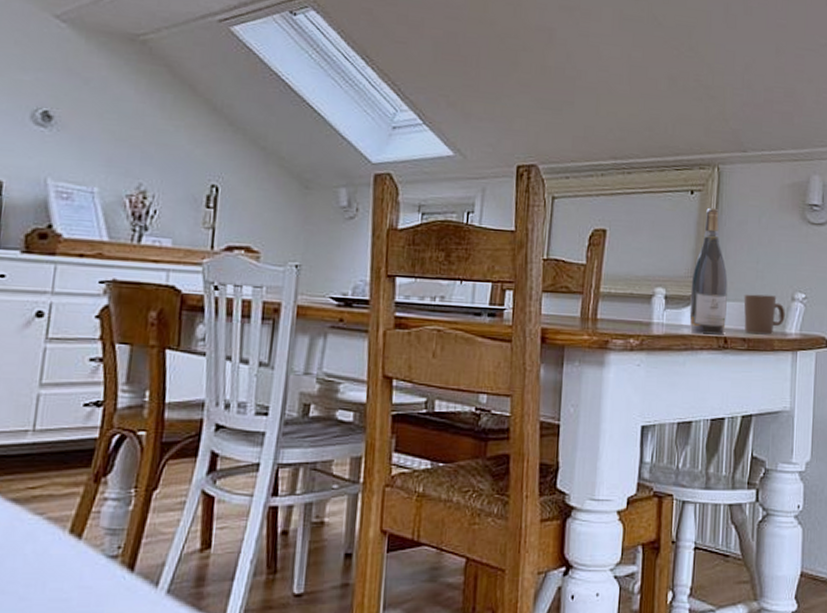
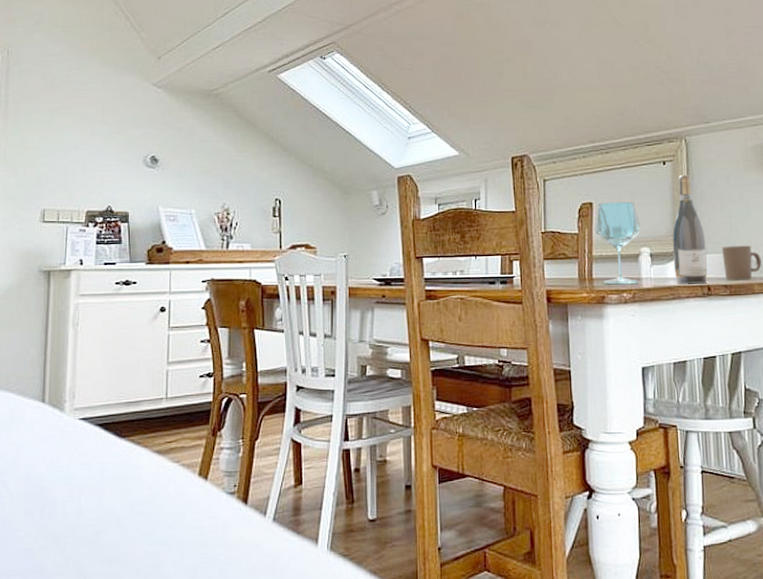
wine glass: none [605,231,658,330] -> present [594,201,641,285]

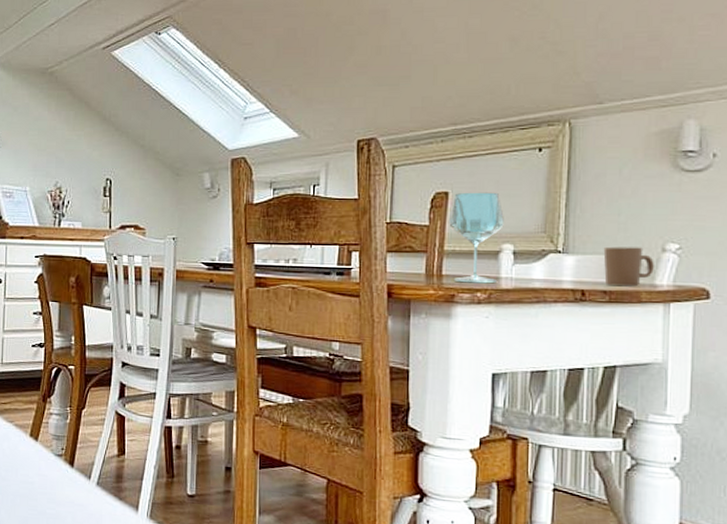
wine bottle: present [672,174,708,284] -> none [541,163,584,288]

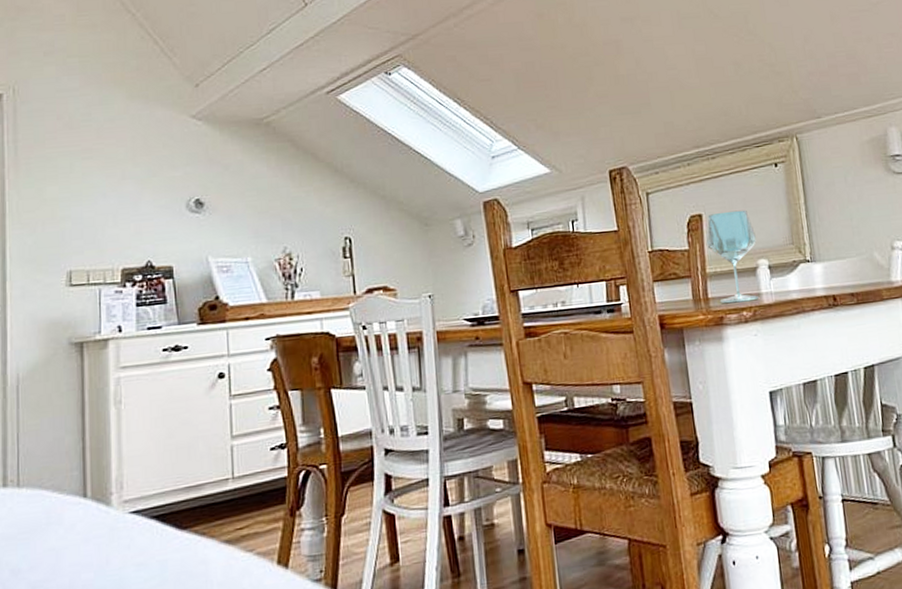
mug: present [603,246,654,287] -> none [844,248,888,288]

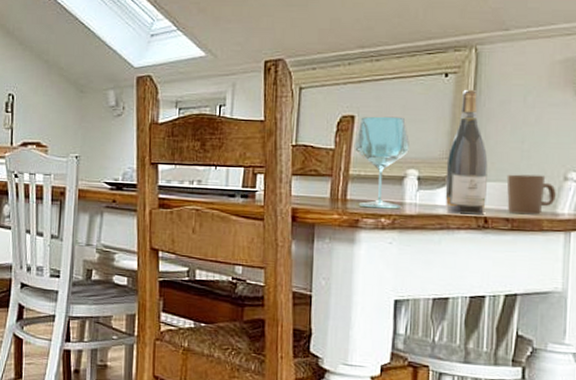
wine bottle: none [790,175,833,296] -> present [445,89,488,215]
mug: none [844,248,888,288] -> present [506,174,556,215]

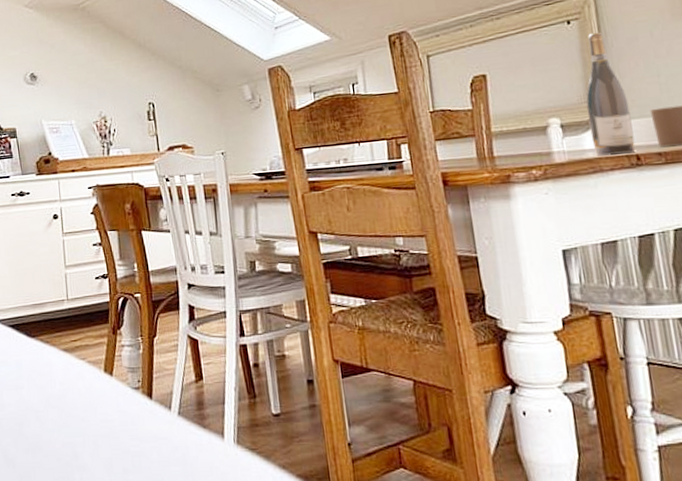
wine glass: present [353,116,409,209] -> none [490,69,551,163]

